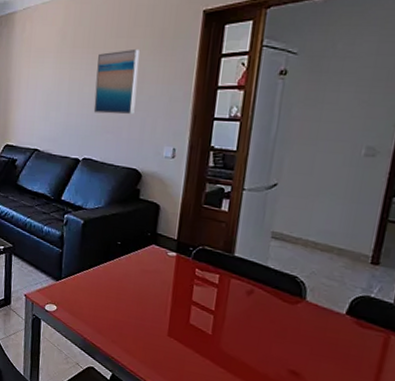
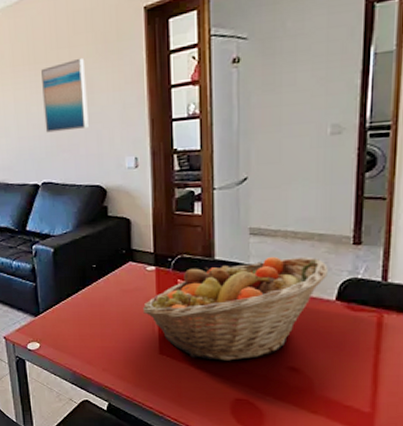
fruit basket: none [158,260,343,356] -> present [143,256,328,361]

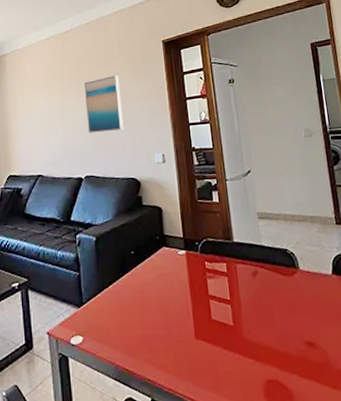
fruit basket: present [143,256,328,361] -> none [178,236,322,341]

